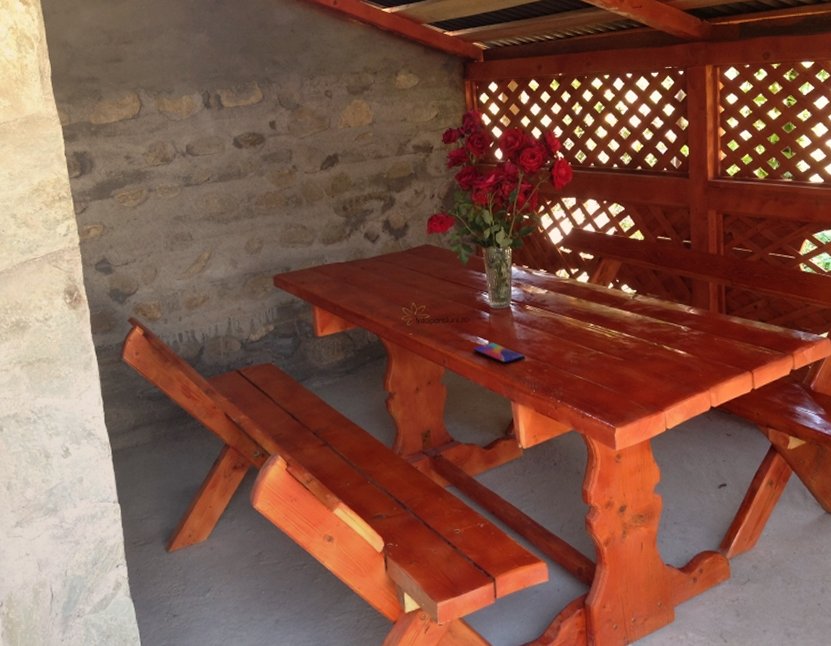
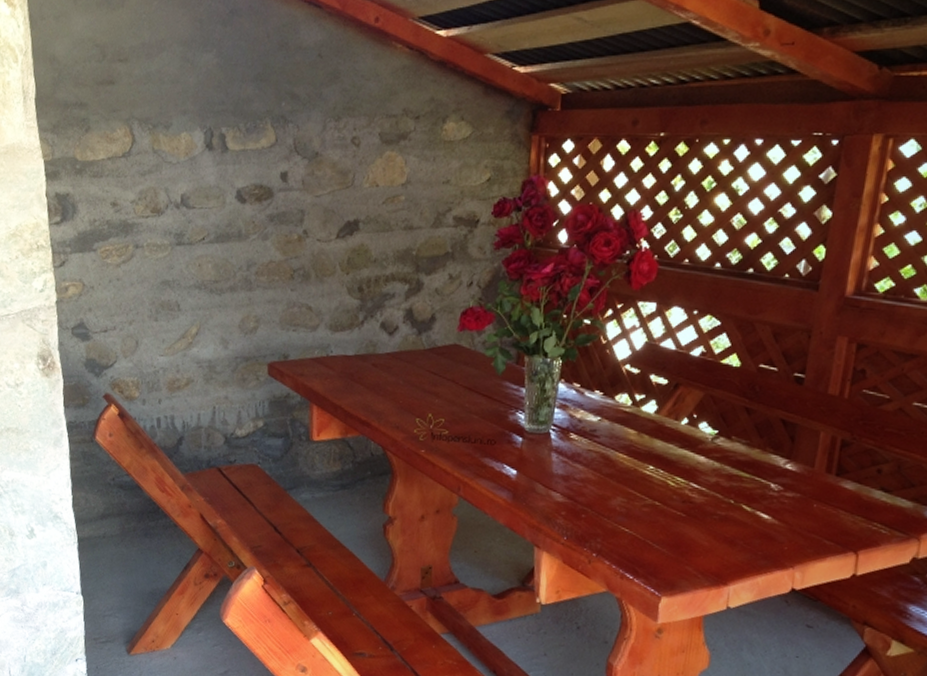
smartphone: present [473,343,526,364] -> none [496,473,561,501]

